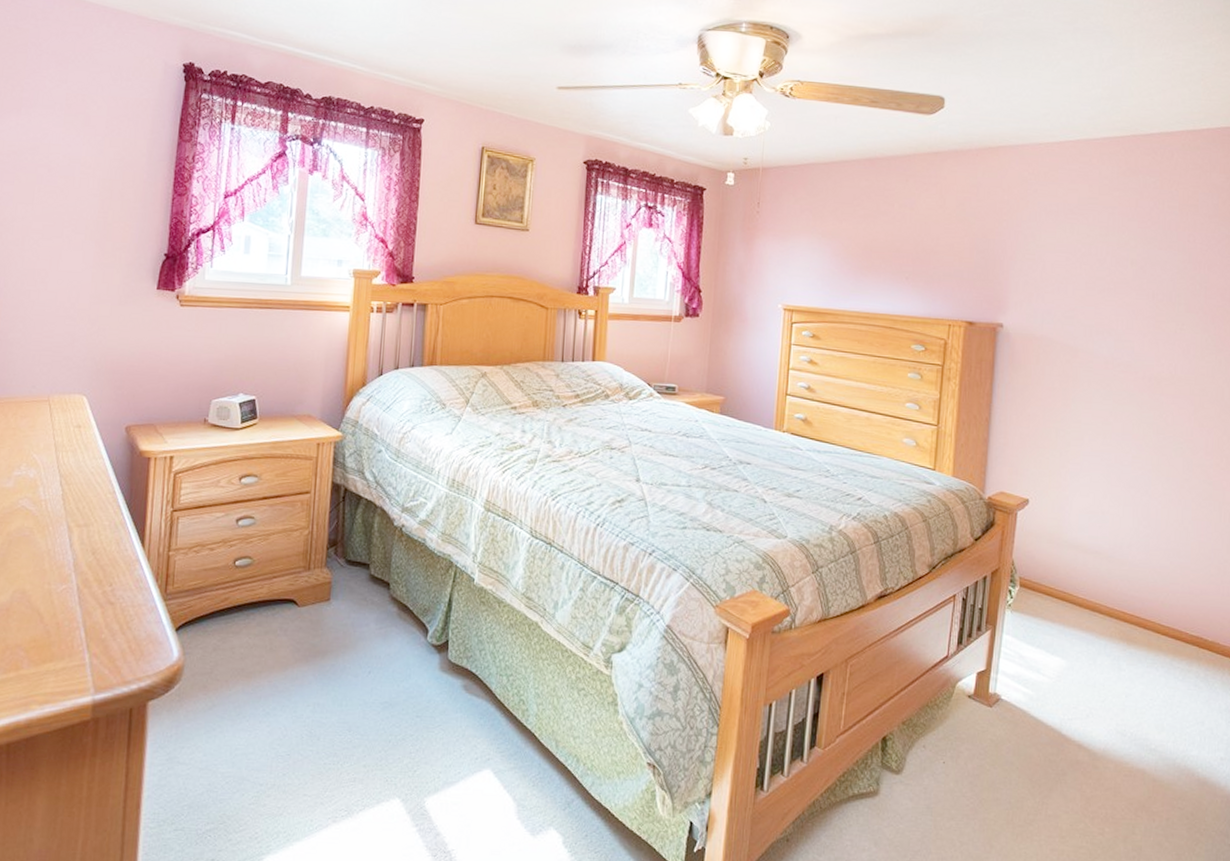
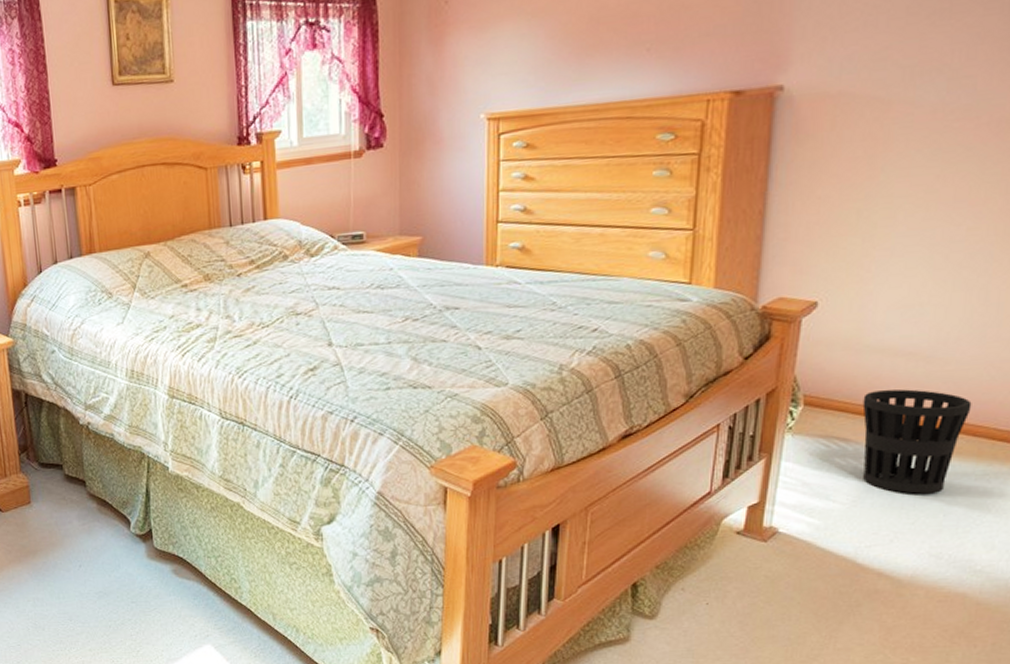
wastebasket: none [1063,580,1142,676] -> present [862,389,972,494]

